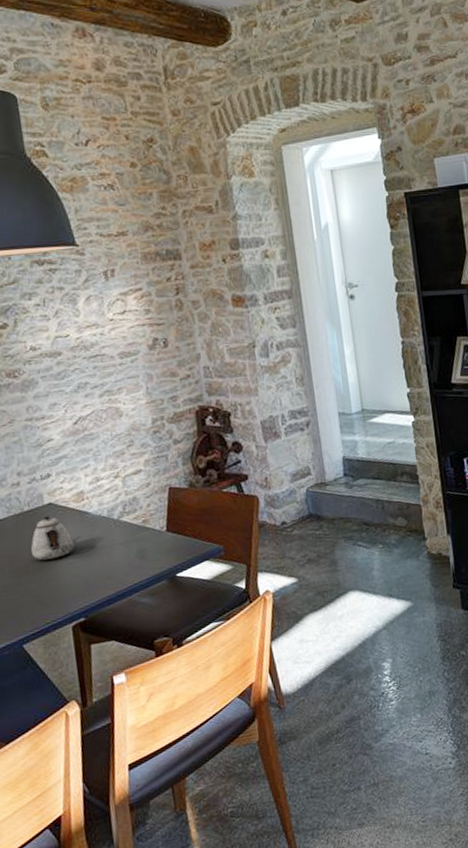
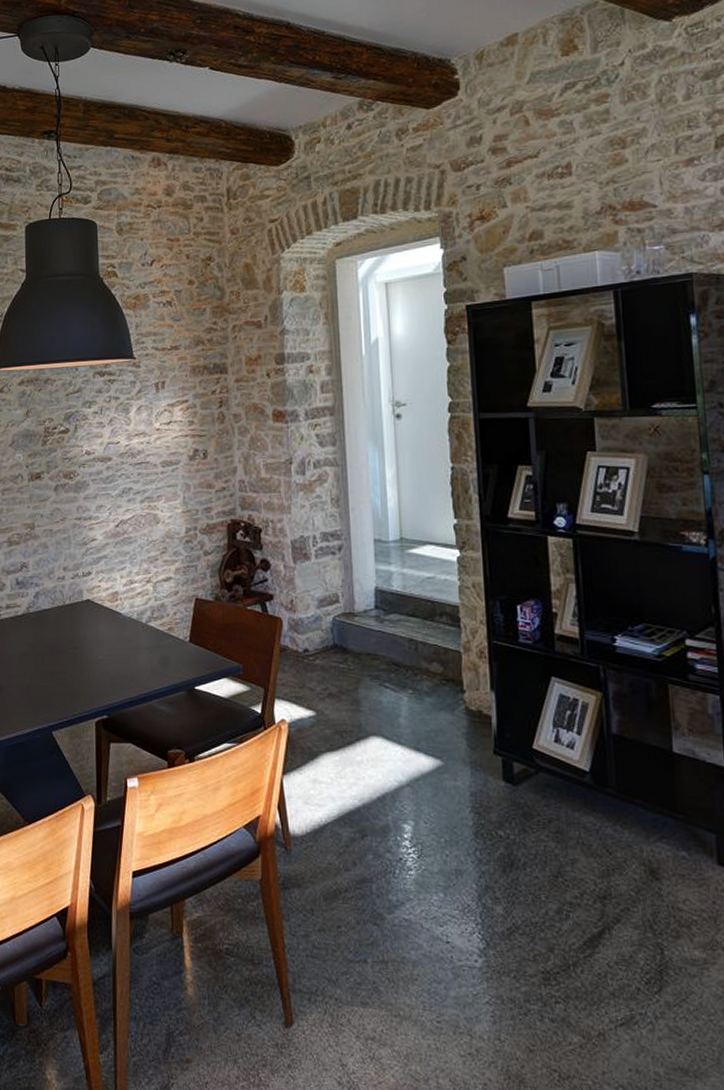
teapot: present [31,516,75,561] -> none [68,612,105,654]

